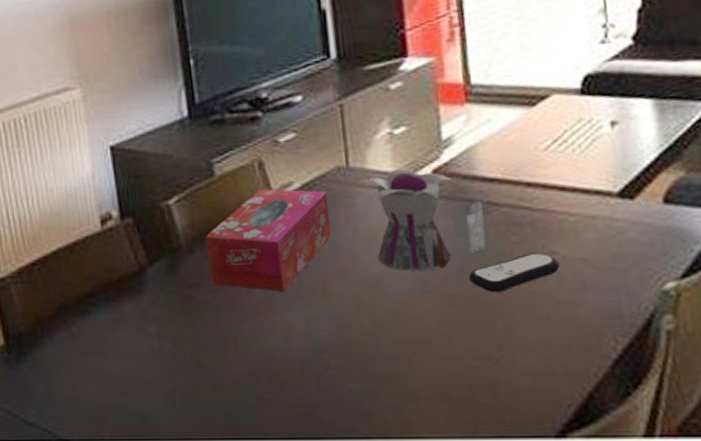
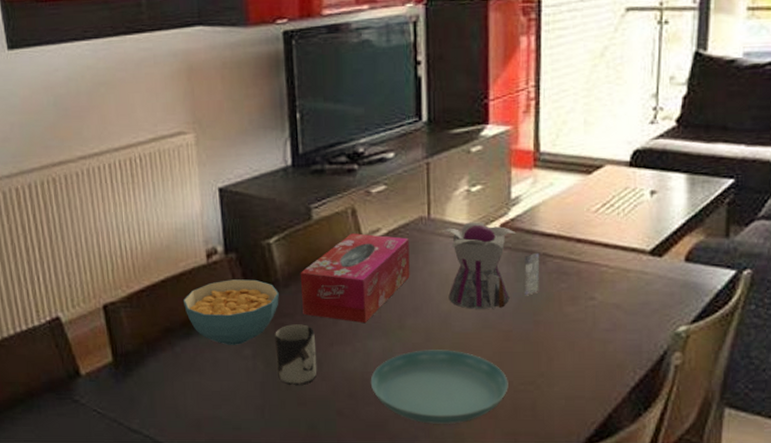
cereal bowl: none [78,246,184,322] -> present [184,279,279,345]
cup: none [181,296,232,368] -> present [275,324,317,386]
saucer: none [294,320,460,411] -> present [370,350,508,425]
remote control: present [469,252,560,292] -> none [523,298,597,329]

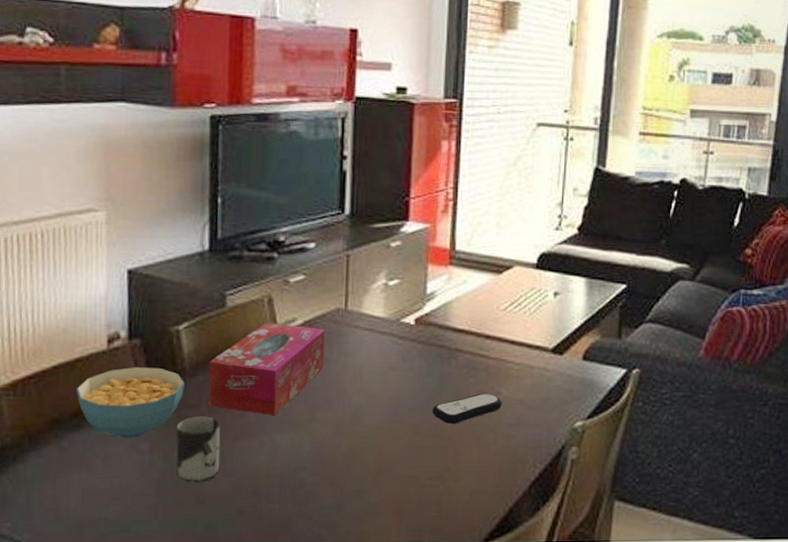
saucer: present [370,350,508,425] -> none [275,444,416,523]
teapot: present [440,222,540,309] -> none [357,315,451,403]
remote control: none [523,298,597,329] -> present [432,393,502,424]

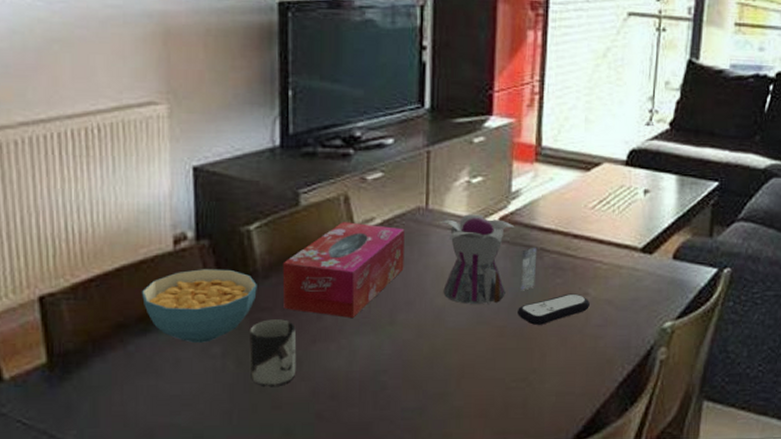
teapot: none [357,315,451,403] -> present [438,214,537,304]

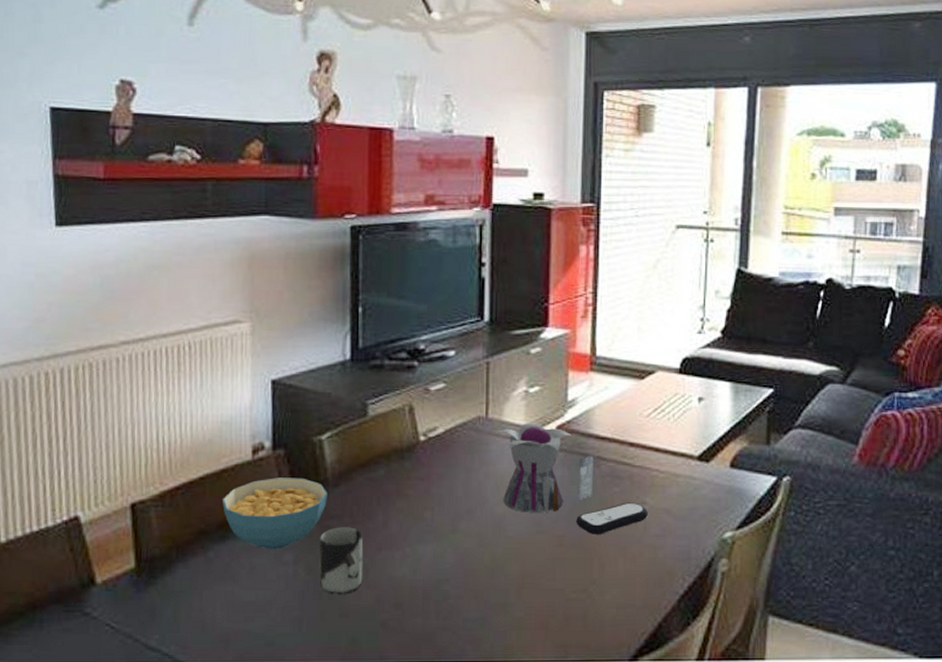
tissue box: present [282,222,405,319] -> none [351,431,466,527]

